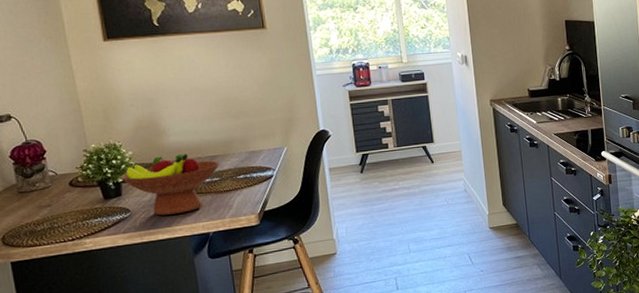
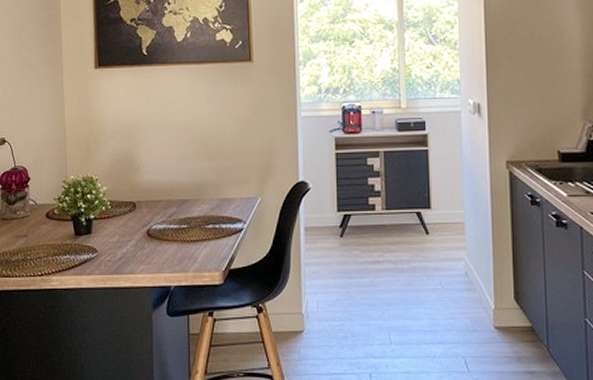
fruit bowl: present [120,154,220,216] -> none [92,194,190,261]

